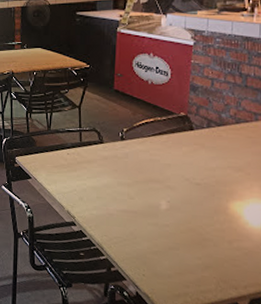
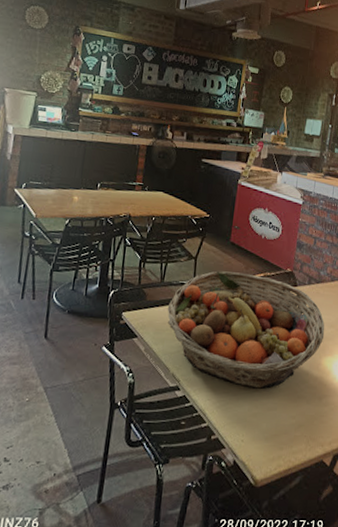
fruit basket: none [56,118,231,229] -> present [167,271,325,389]

